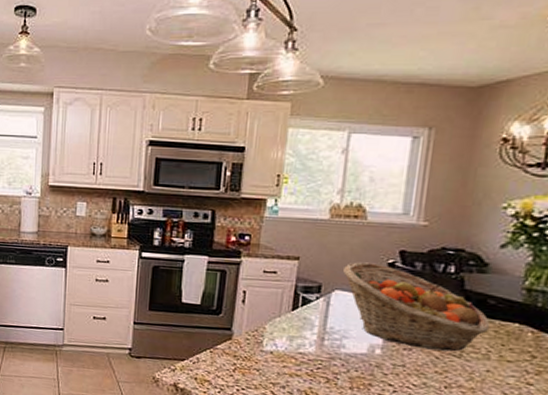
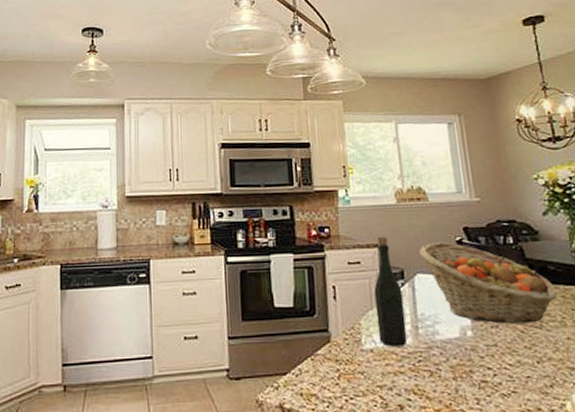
bottle: none [281,249,316,353] -> present [374,236,408,347]

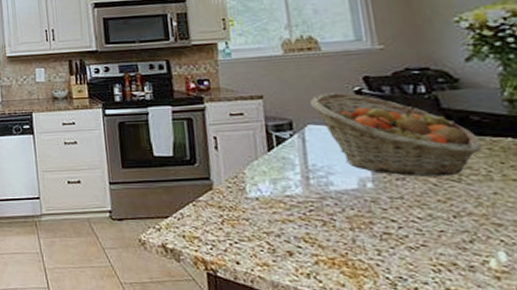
bottle: present [374,236,408,347] -> none [259,87,297,196]

